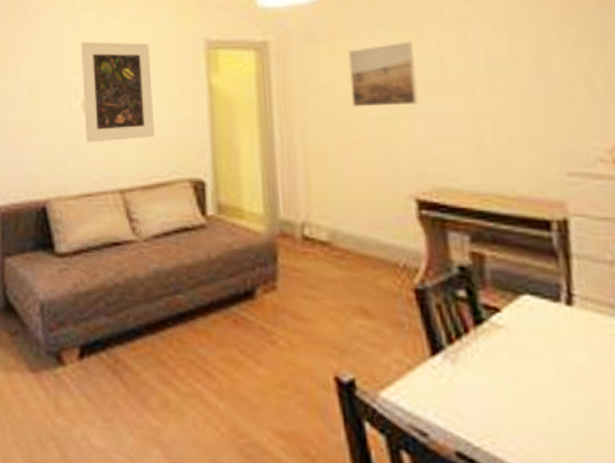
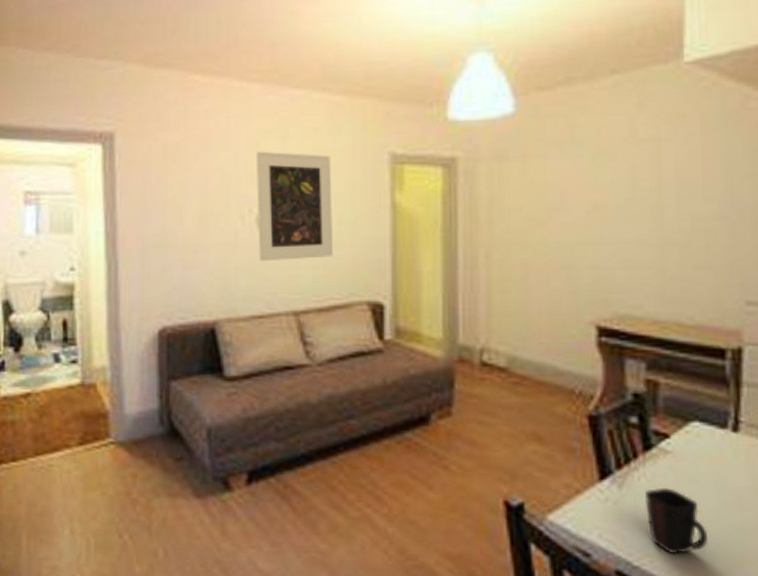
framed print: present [348,41,419,107] -> none [538,162,607,230]
mug: none [480,363,552,435] -> present [645,487,709,554]

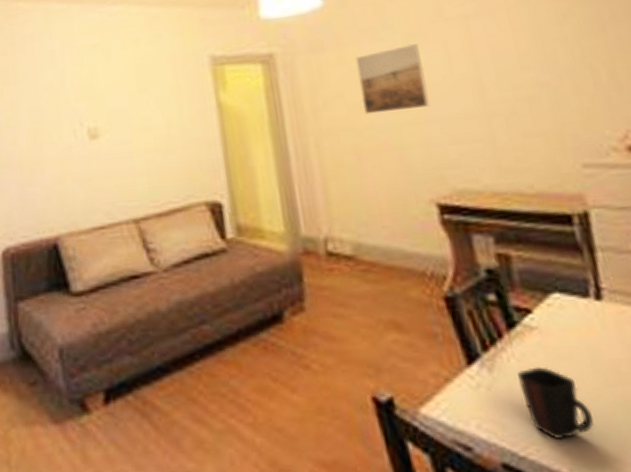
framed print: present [255,151,334,262] -> none [81,64,167,173]
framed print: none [538,162,607,230] -> present [355,43,431,115]

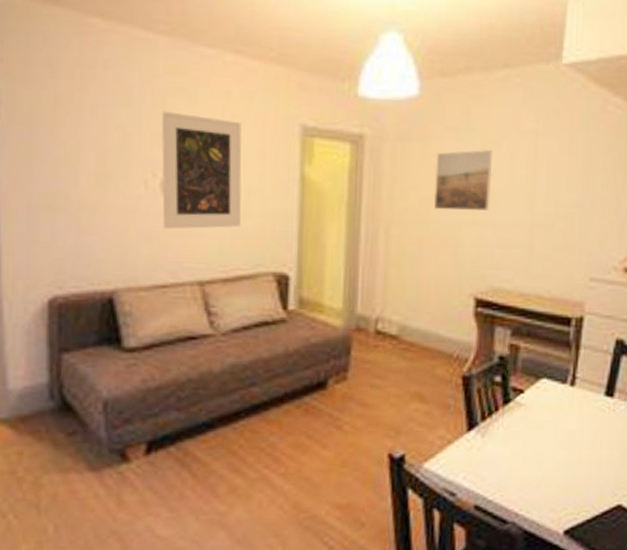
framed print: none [81,64,167,173] -> present [161,111,242,230]
mug: present [517,366,594,439] -> none [501,434,546,488]

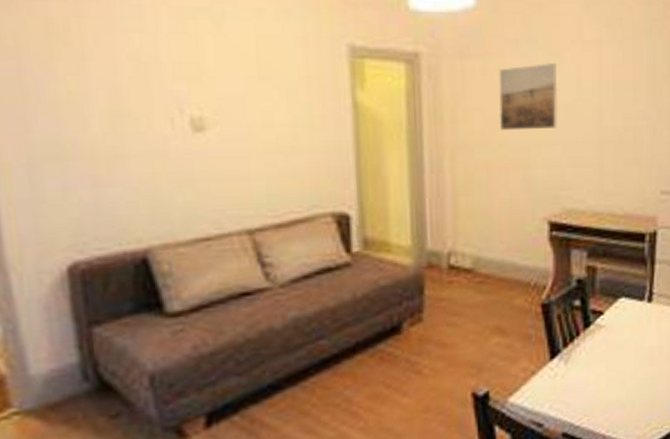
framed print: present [161,111,242,230] -> none [182,36,291,174]

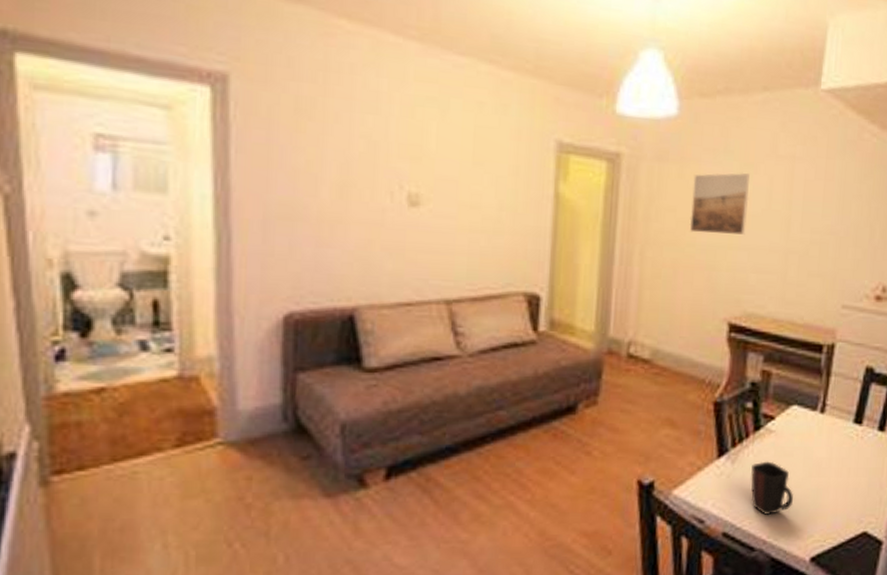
mug: none [585,356,629,410] -> present [751,461,794,515]

